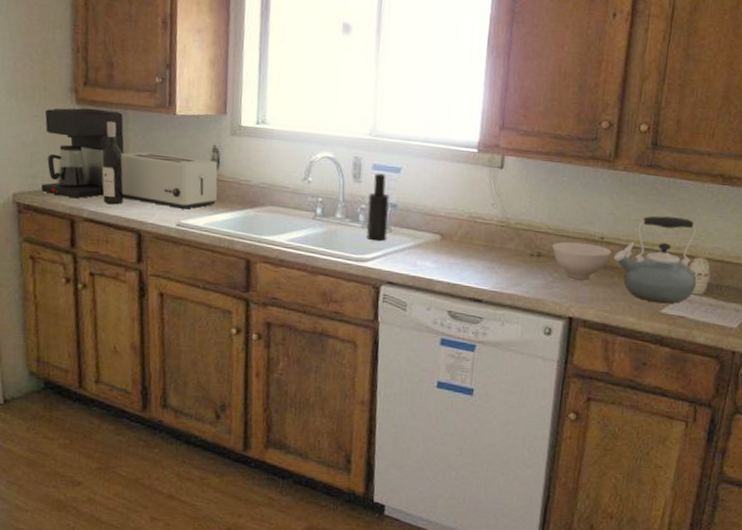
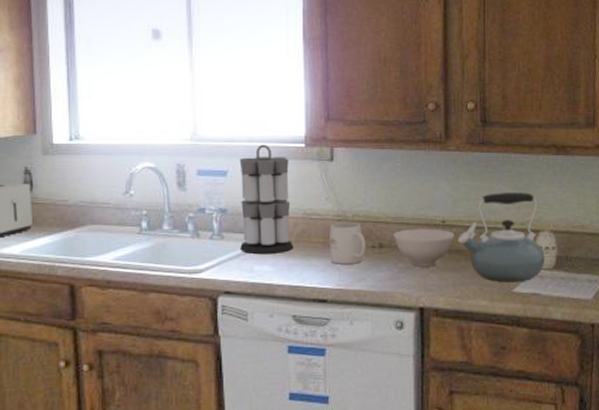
soap dispenser: present [366,173,390,241] -> none [196,179,220,249]
spice rack: none [406,145,461,252] -> present [239,144,294,254]
mug: none [489,228,525,270] -> present [328,221,366,264]

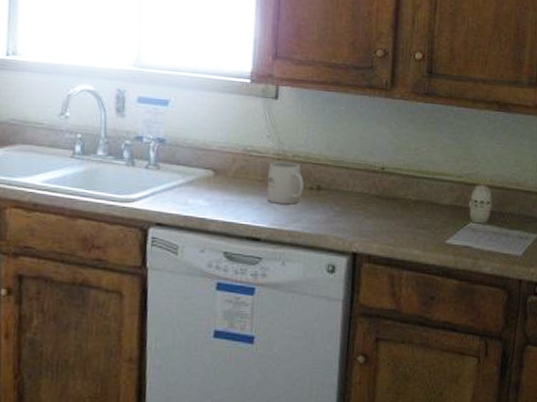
spice rack: present [239,144,294,254] -> none [175,76,233,188]
bowl: present [393,228,455,267] -> none [331,173,393,213]
kettle: present [457,192,545,283] -> none [395,144,480,234]

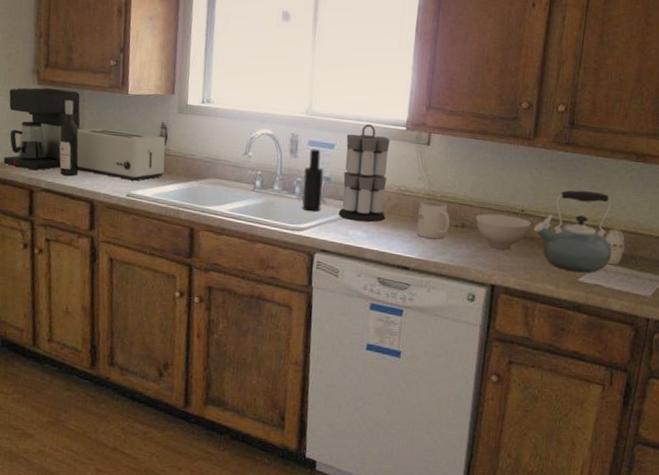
soap dispenser: none [132,106,157,179] -> present [302,148,324,211]
spice rack: none [175,76,233,188] -> present [338,123,390,222]
bowl: none [331,173,393,213] -> present [475,213,531,250]
kettle: none [395,144,480,234] -> present [533,190,612,273]

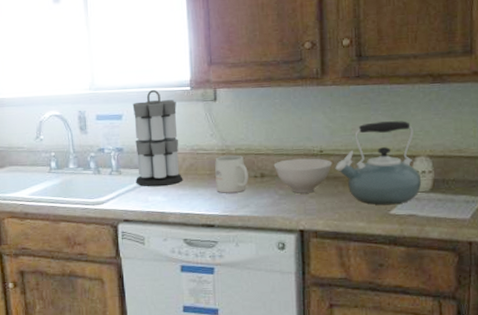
soap dispenser: present [302,148,324,211] -> none [96,122,118,184]

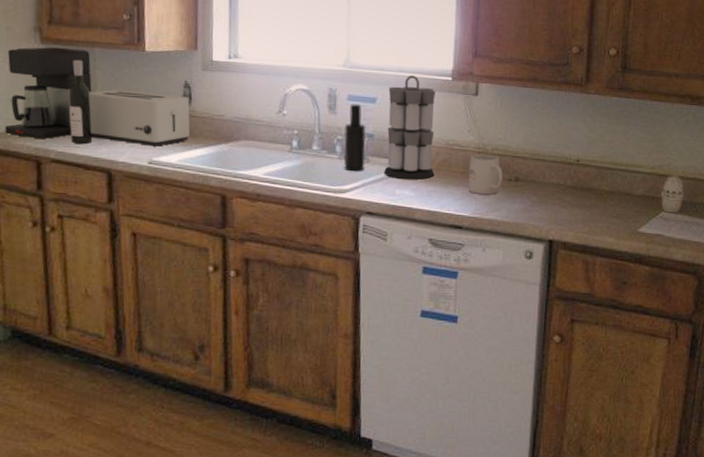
soap dispenser: none [96,122,118,184] -> present [344,104,366,171]
bowl: present [273,158,332,193] -> none [529,165,588,203]
kettle: present [335,121,422,205] -> none [590,137,672,223]

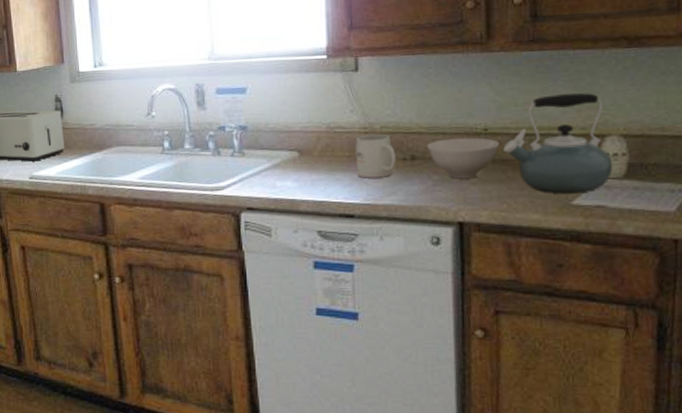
soap dispenser: present [344,104,366,171] -> none [216,96,241,166]
spice rack: present [384,75,436,180] -> none [258,58,318,170]
bowl: none [529,165,588,203] -> present [426,137,500,179]
kettle: none [590,137,672,223] -> present [503,93,613,194]

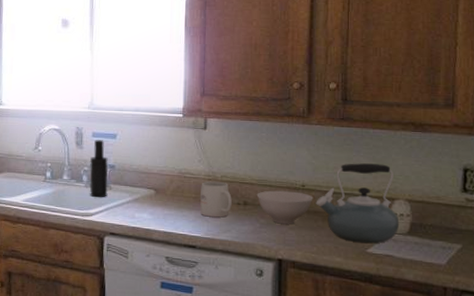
soap dispenser: none [216,96,241,166] -> present [90,140,108,197]

